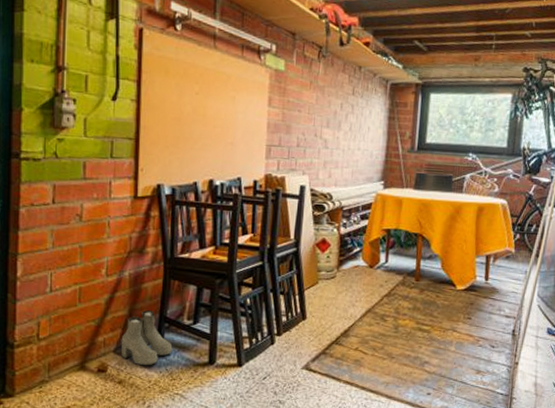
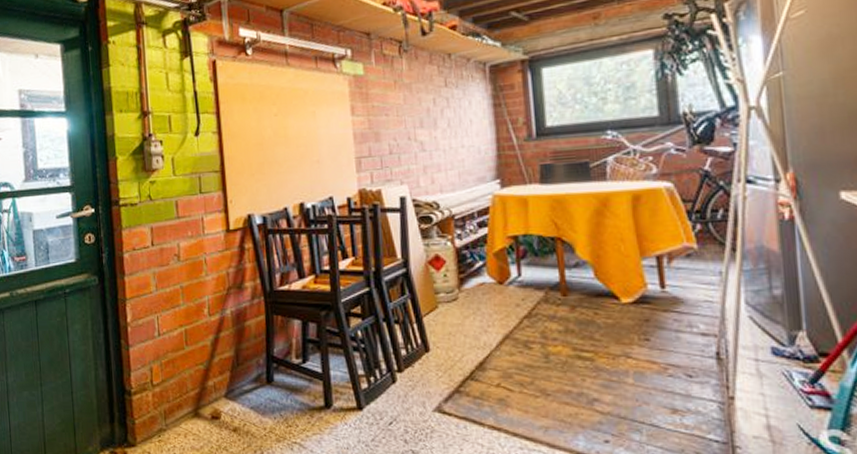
boots: present [121,310,173,366] -> none [230,350,285,412]

